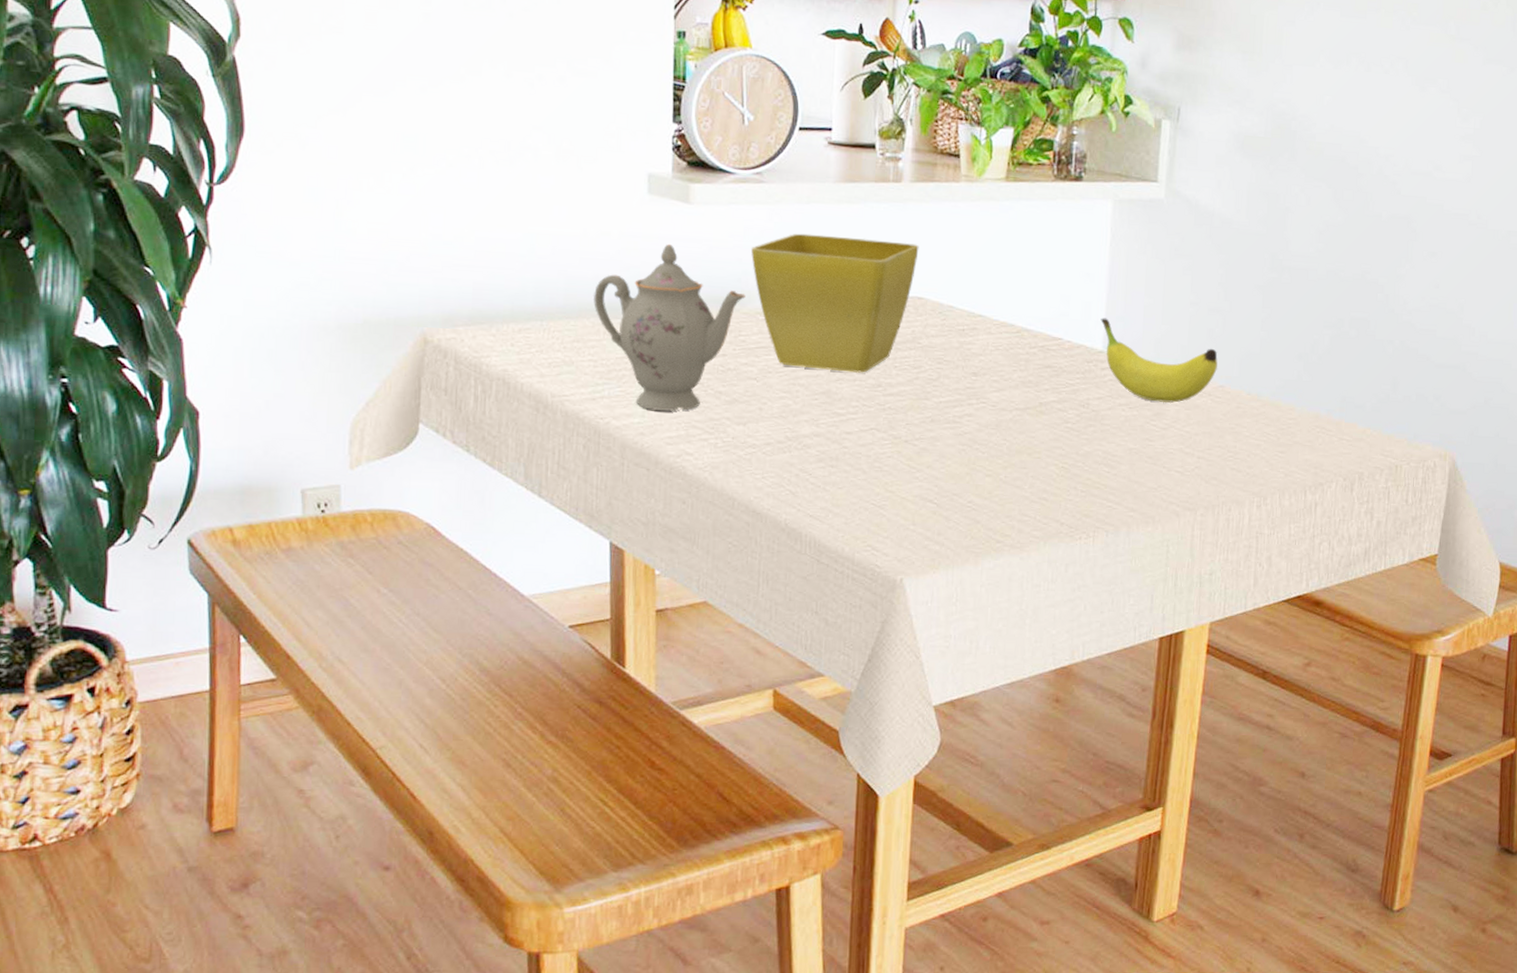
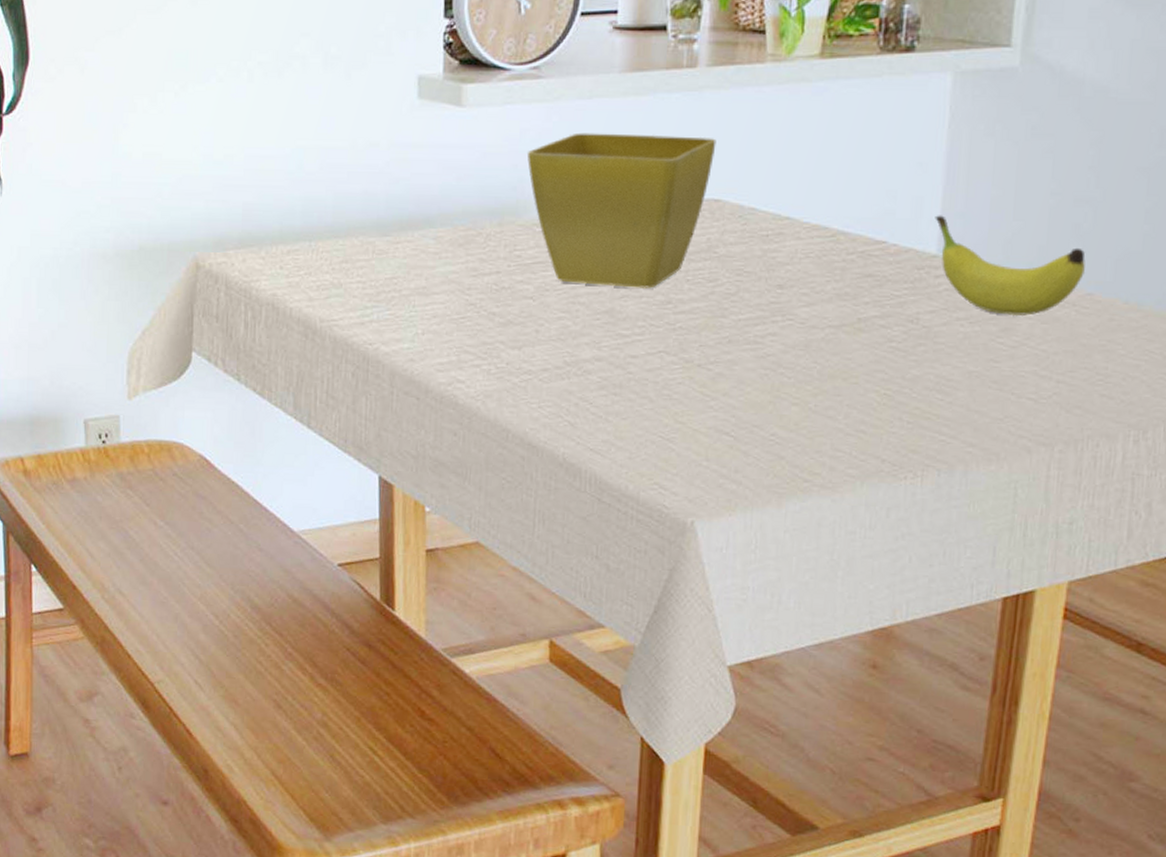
teapot: present [592,243,746,412] -> none [361,151,521,336]

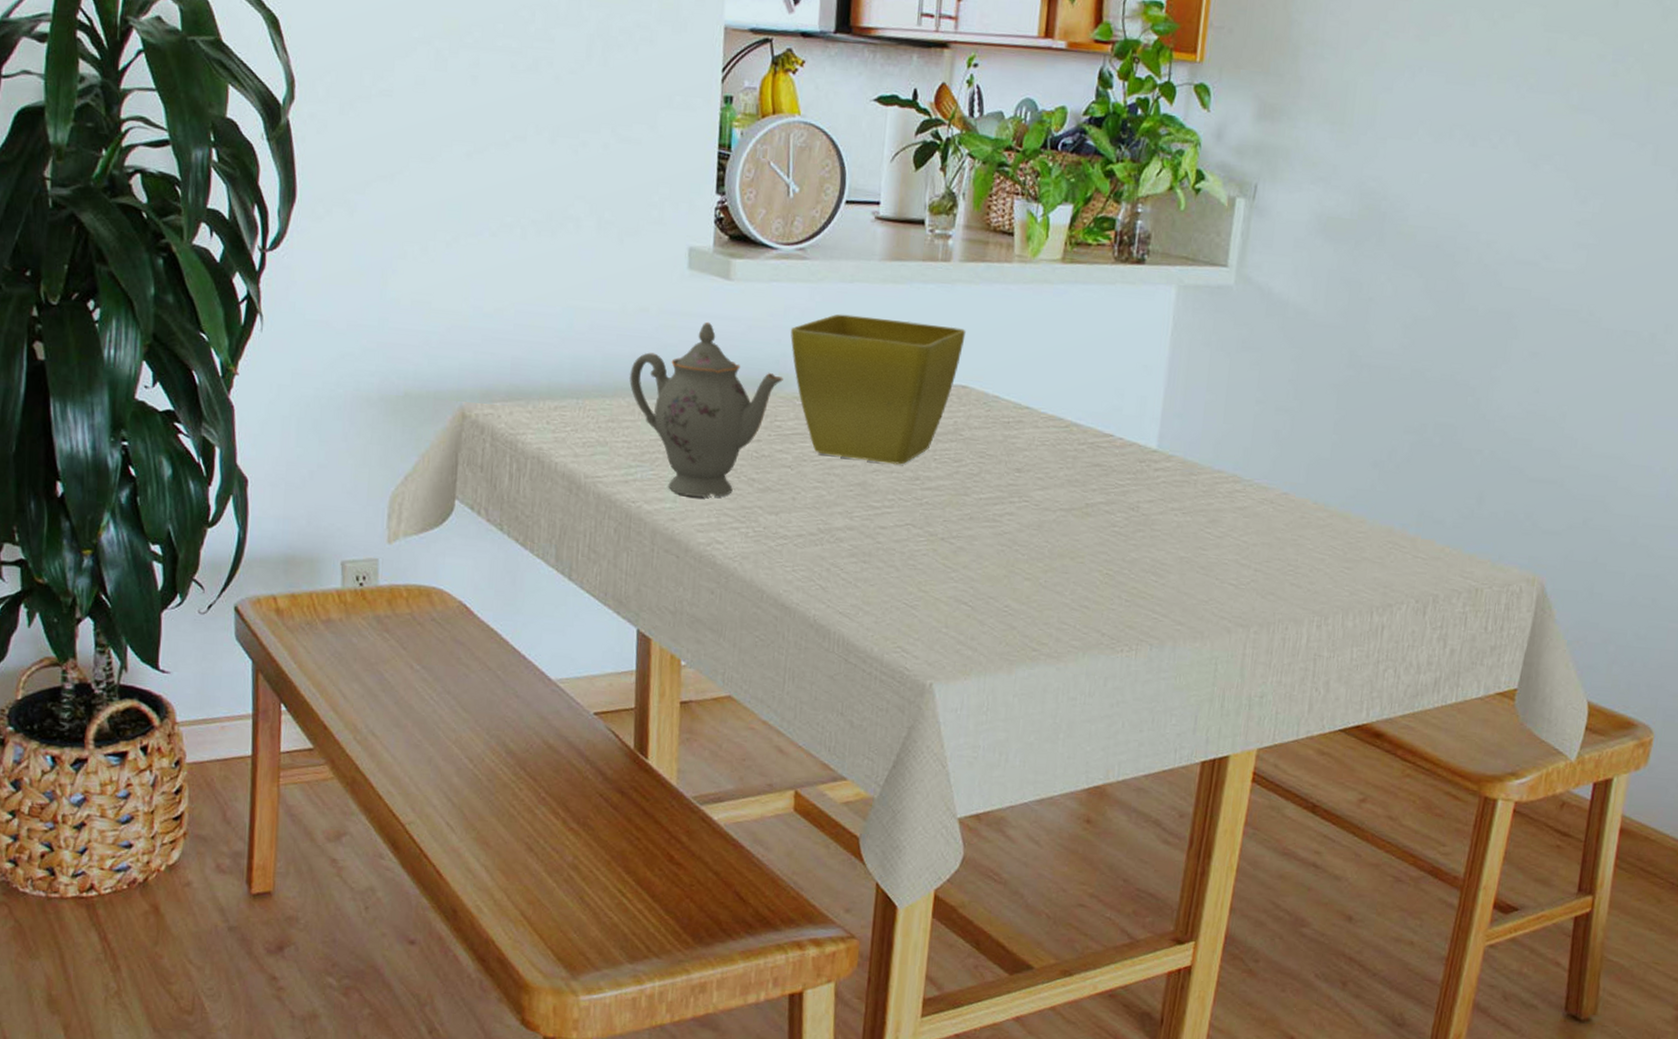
teapot: none [361,151,521,336] -> present [629,321,783,498]
fruit: present [935,215,1085,317] -> none [1156,414,1283,510]

